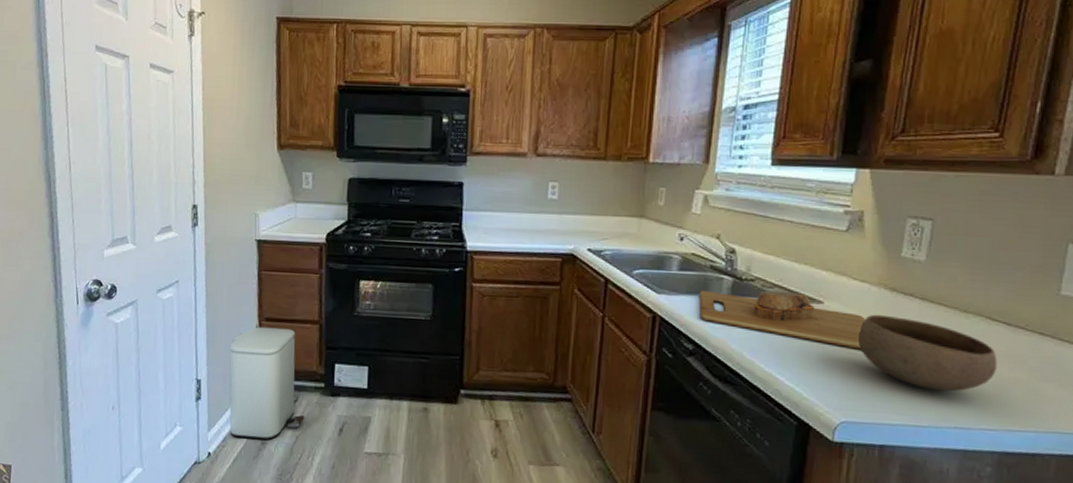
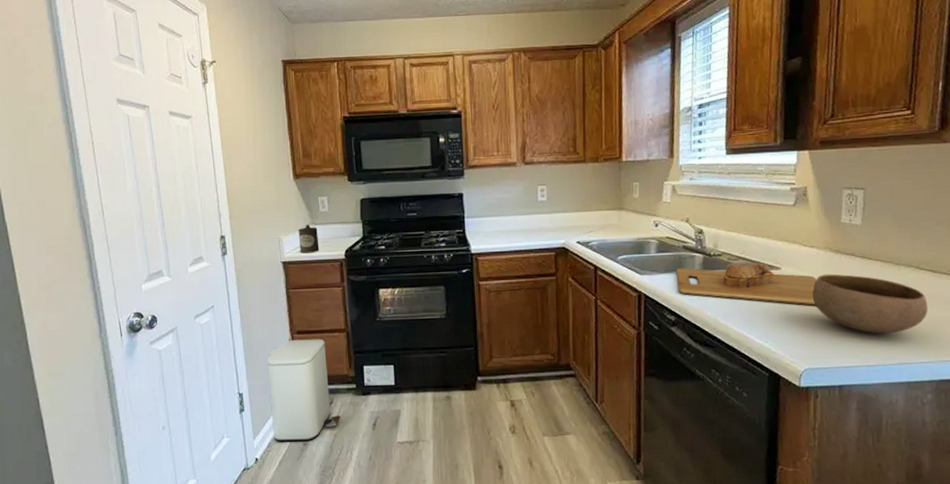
canister: none [276,201,299,233] -> present [298,225,320,253]

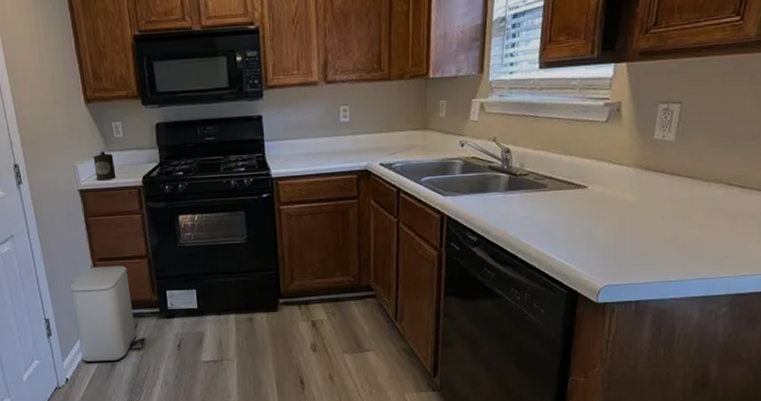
cutting board: present [676,262,817,306] -> none [480,181,624,224]
bowl: present [812,274,929,334] -> none [617,191,734,251]

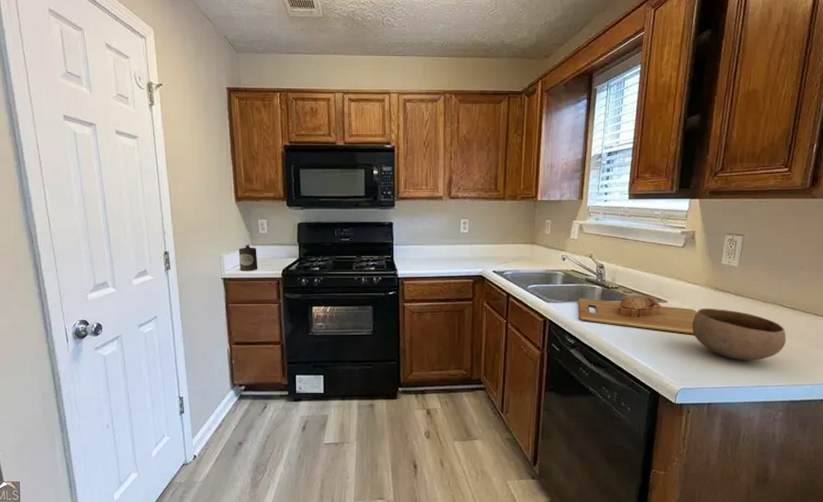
pedal bin: present [69,265,146,364] -> none [205,350,273,441]
cutting board: none [480,181,624,224] -> present [578,295,697,335]
bowl: none [617,191,734,251] -> present [692,308,787,361]

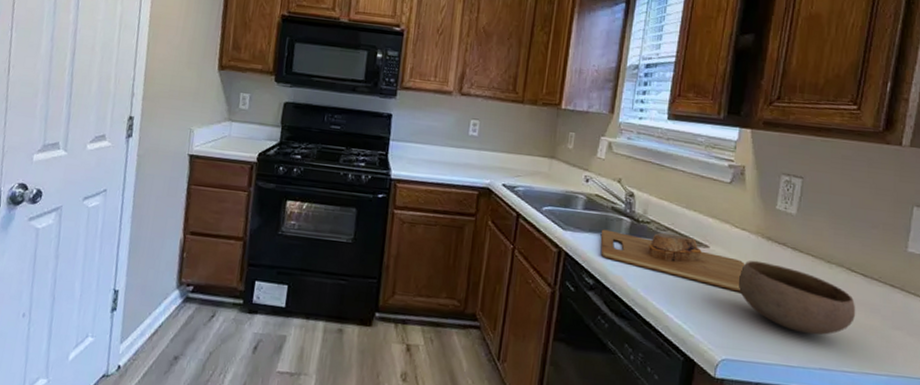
canister: present [238,245,258,271] -> none [210,120,234,151]

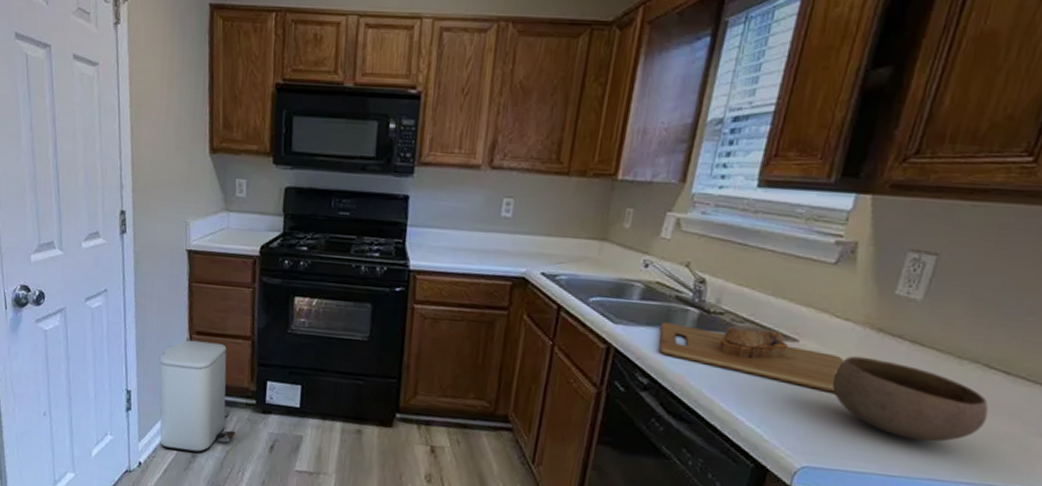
pedal bin: none [142,240,221,356] -> present [159,340,236,454]

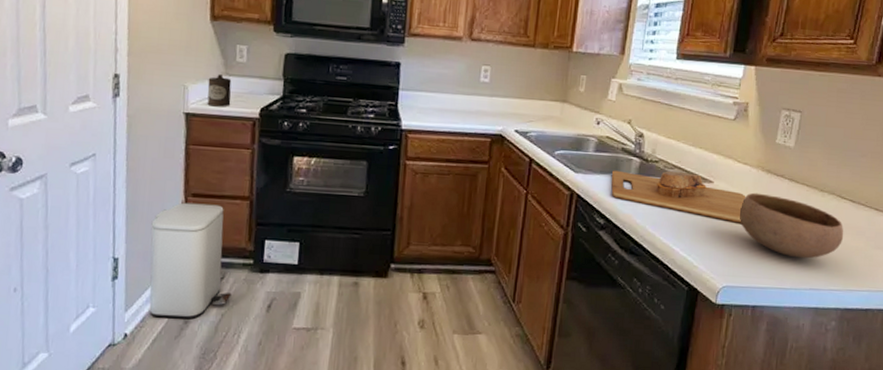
canister: none [208,210,232,244] -> present [207,74,232,107]

